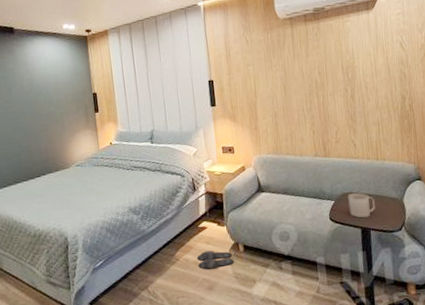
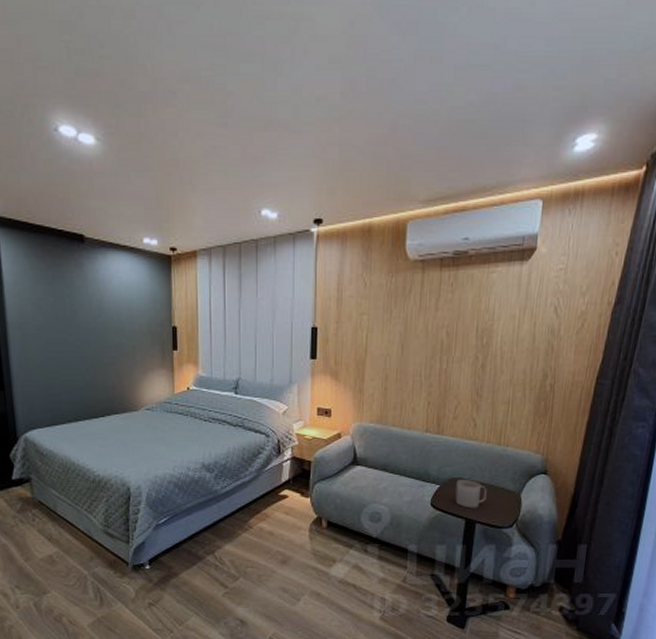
slippers: present [197,250,234,270] -> none [273,522,314,542]

